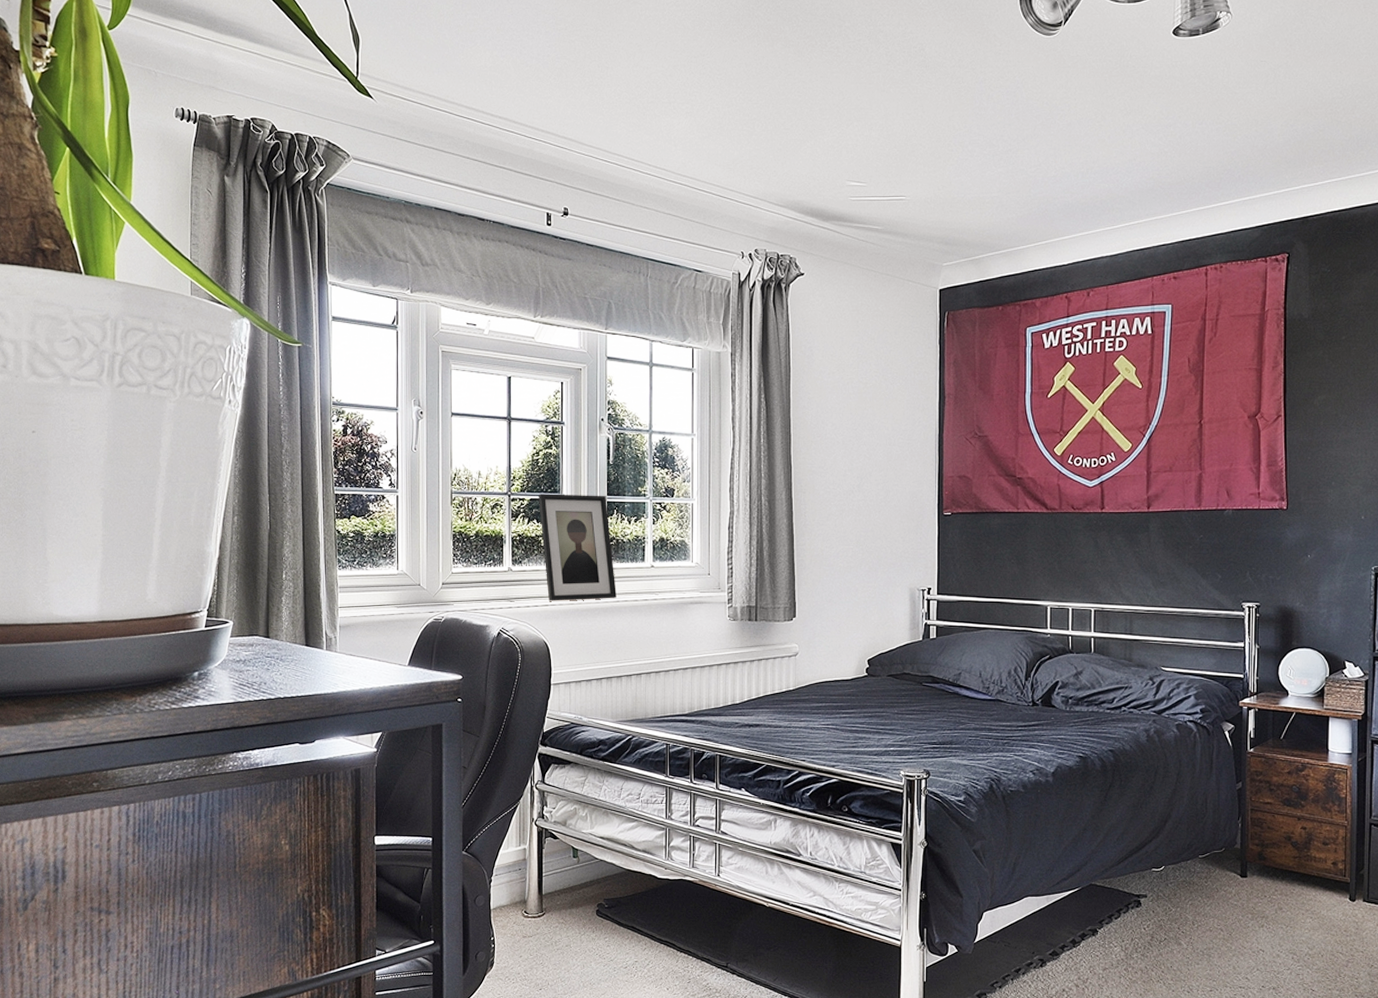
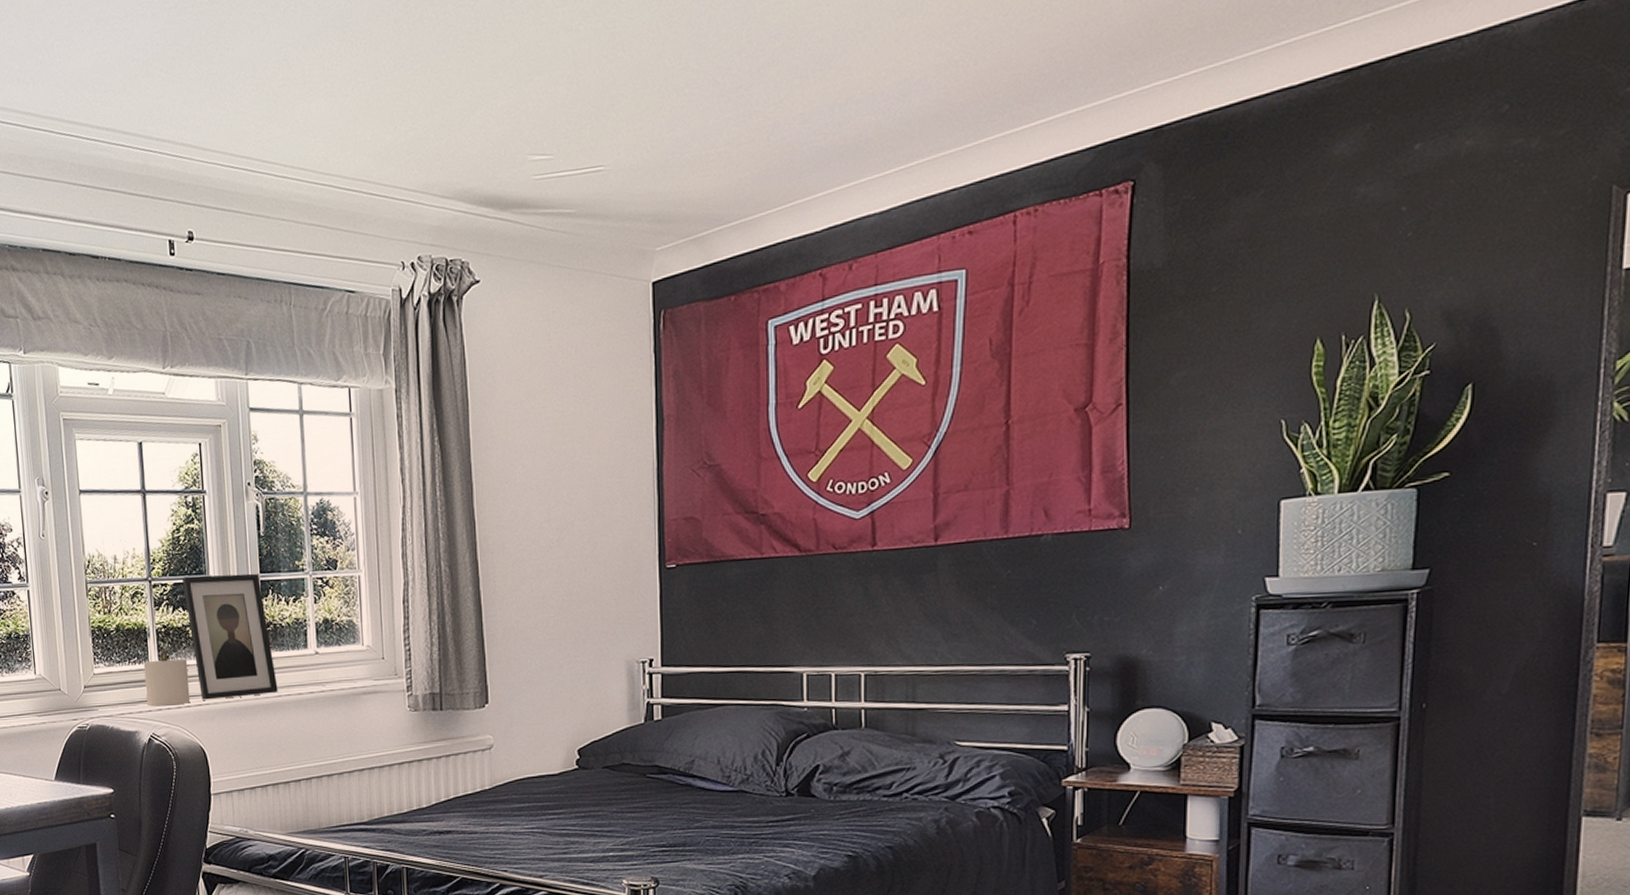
candle: none [498,555,538,604] -> present [143,649,191,707]

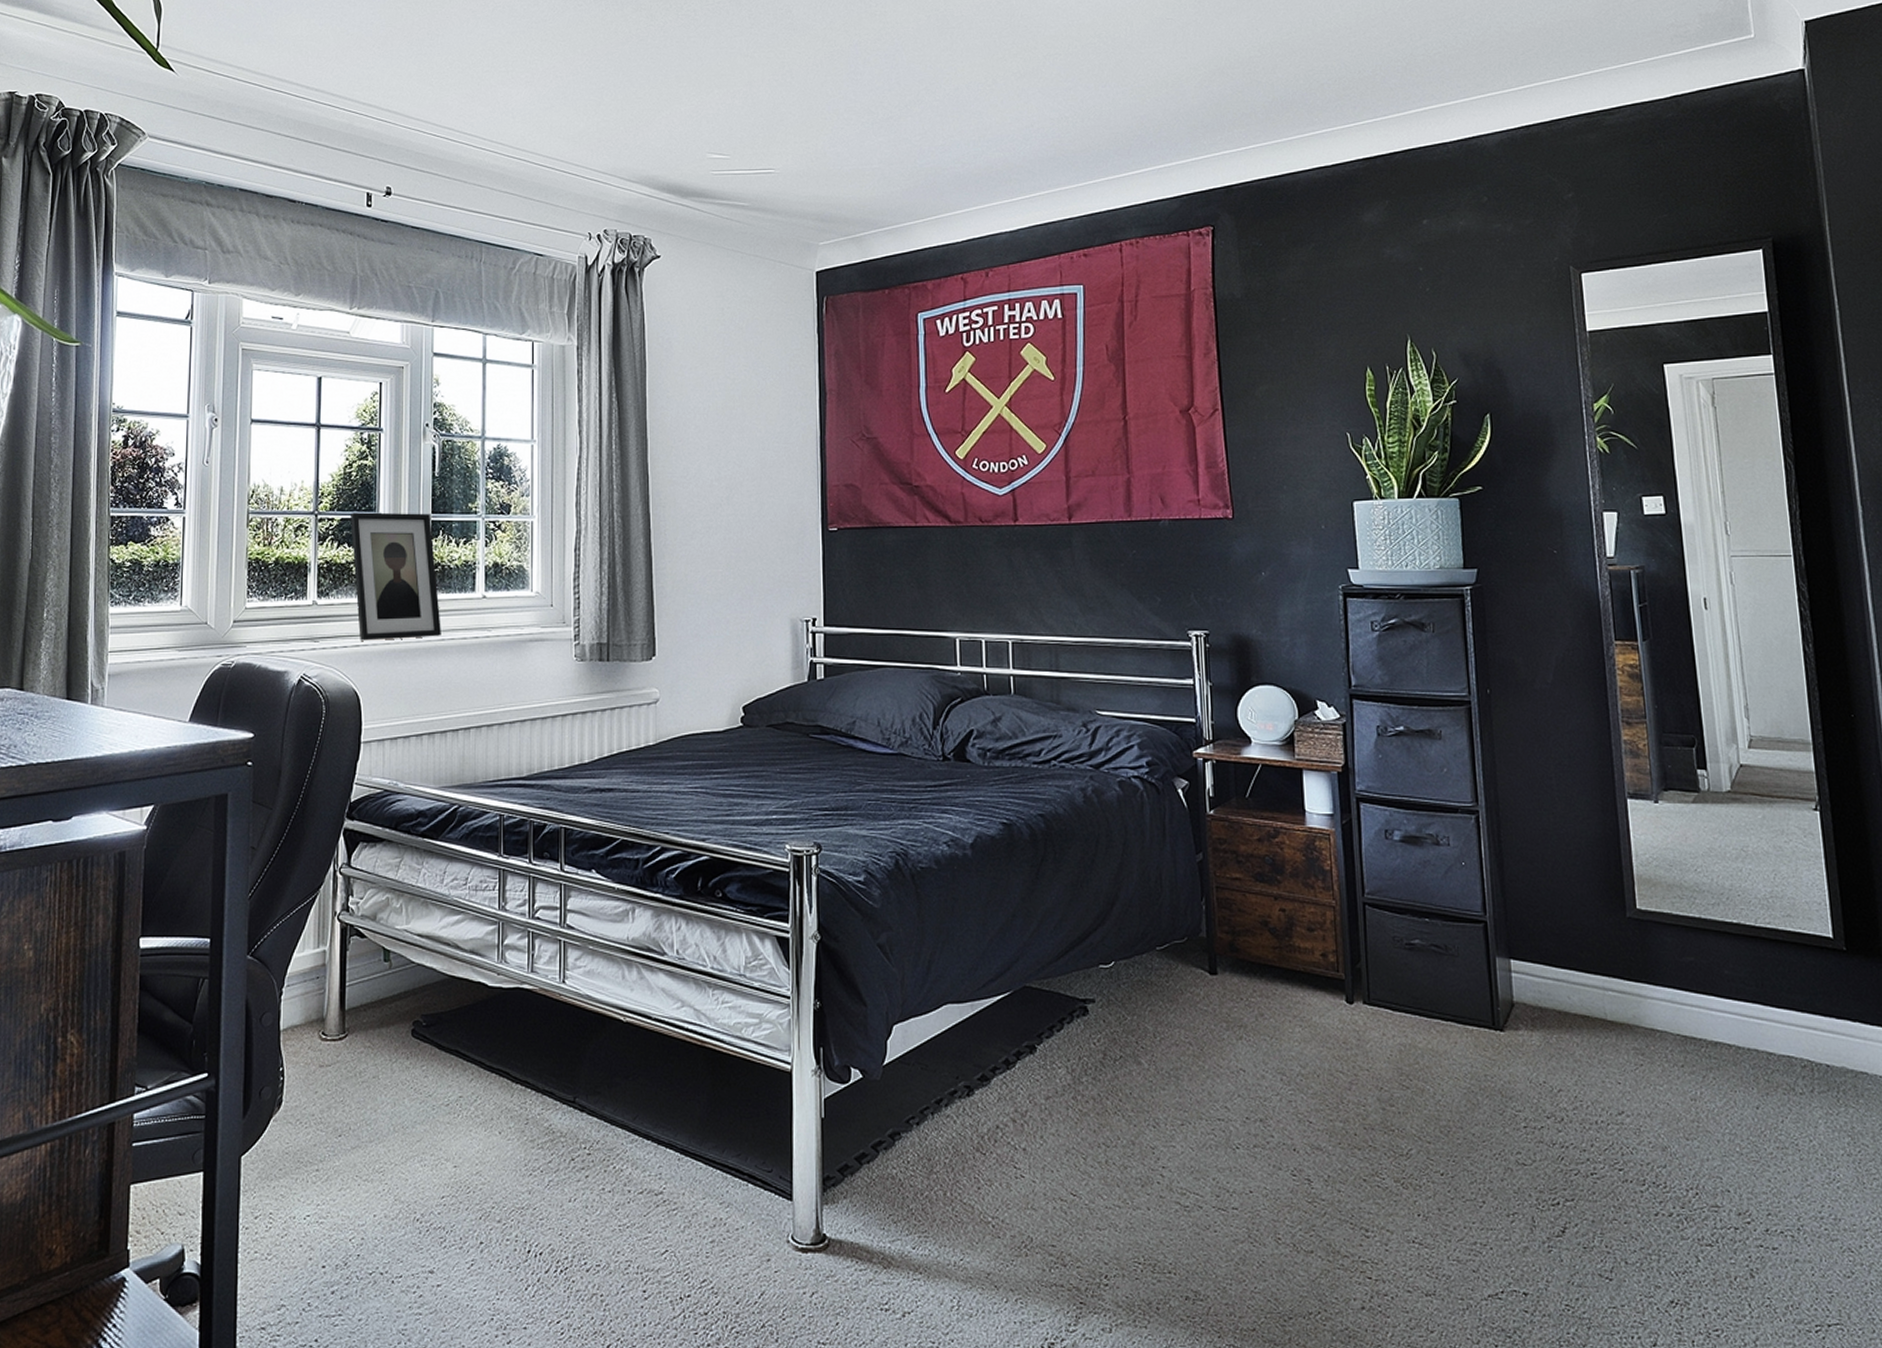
candle: present [143,649,191,707] -> none [300,585,348,645]

